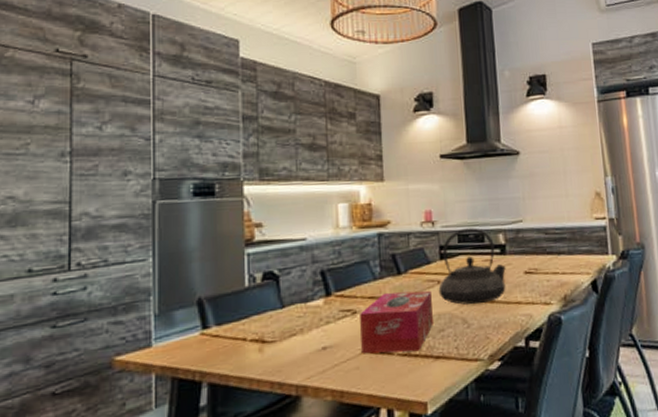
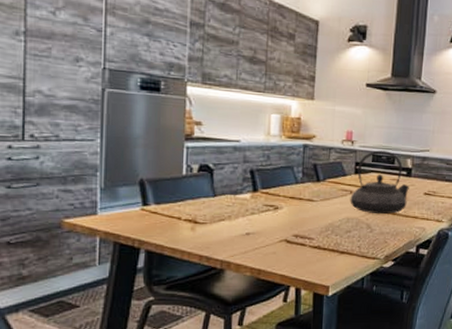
tissue box: present [360,290,433,354] -> none [279,195,344,246]

